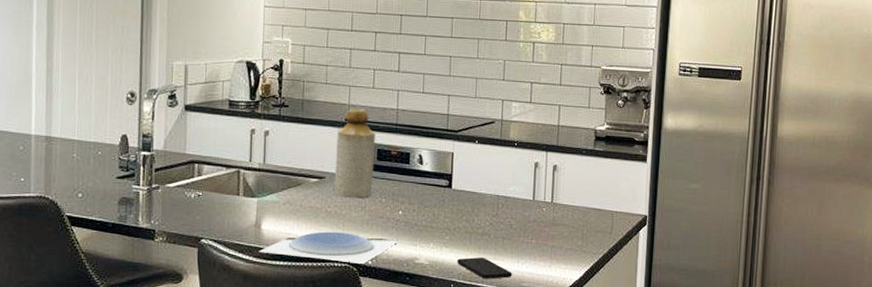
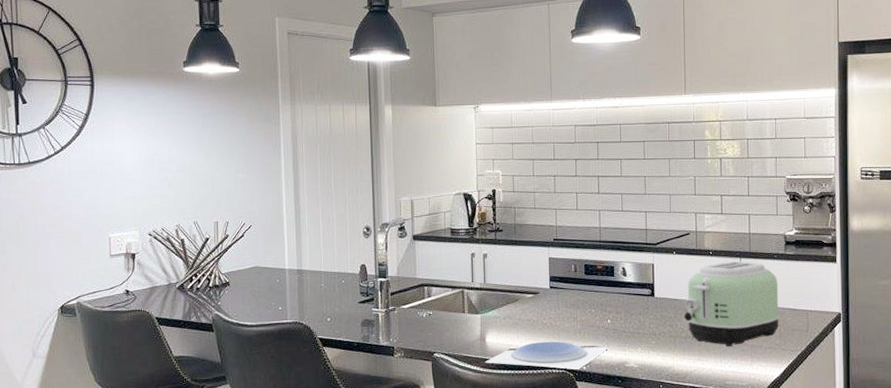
bottle: present [334,108,375,198] -> none [547,228,583,310]
smartphone: present [457,257,512,279] -> none [664,359,716,379]
toaster: none [482,154,585,246] -> present [684,261,780,346]

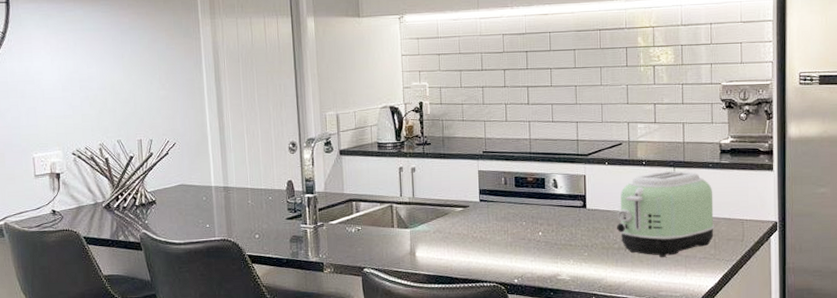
bowl: present [485,341,610,369] -> none [415,254,542,282]

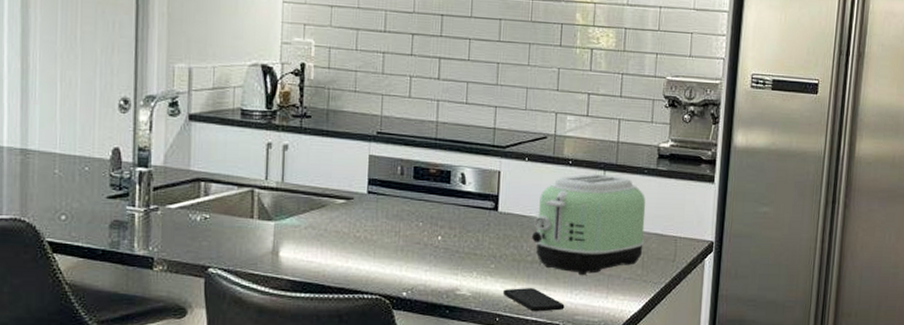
smartphone: none [597,271,650,290] -> present [503,288,565,312]

